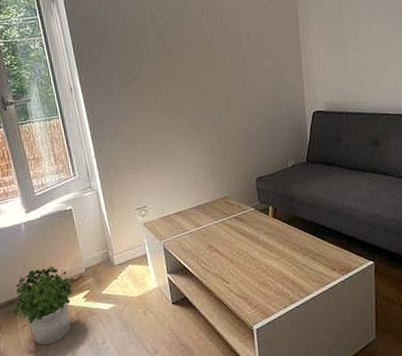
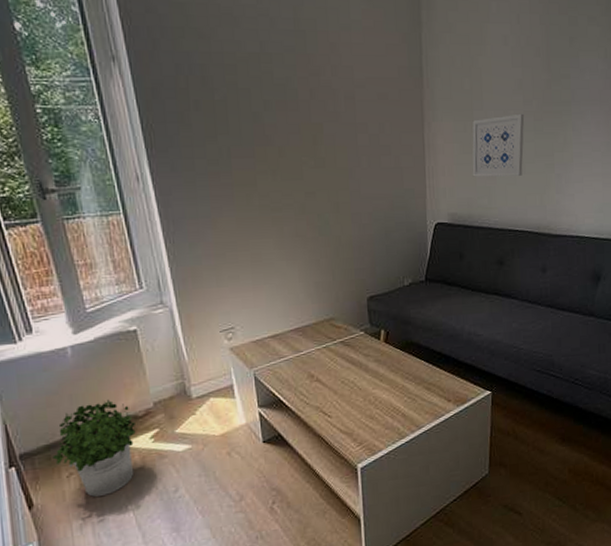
wall art: none [342,10,392,70] -> present [472,113,525,177]

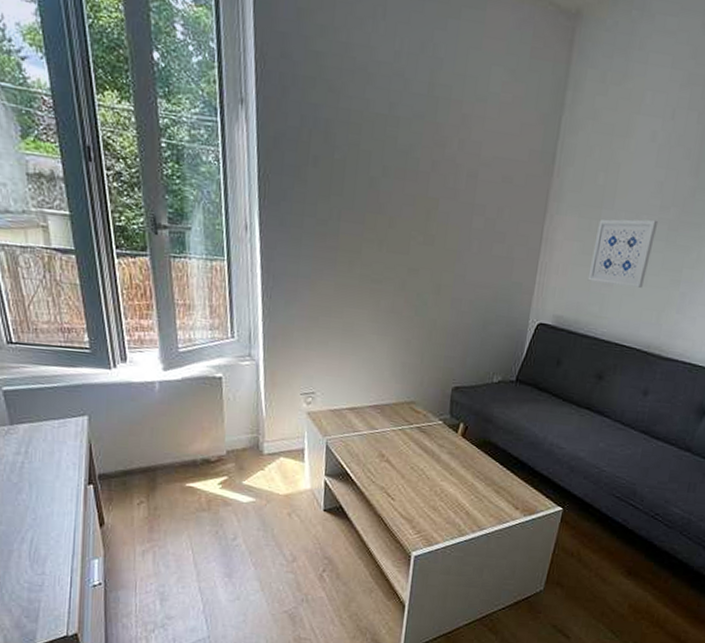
potted plant: present [53,399,137,497] -> none [128,439,208,529]

